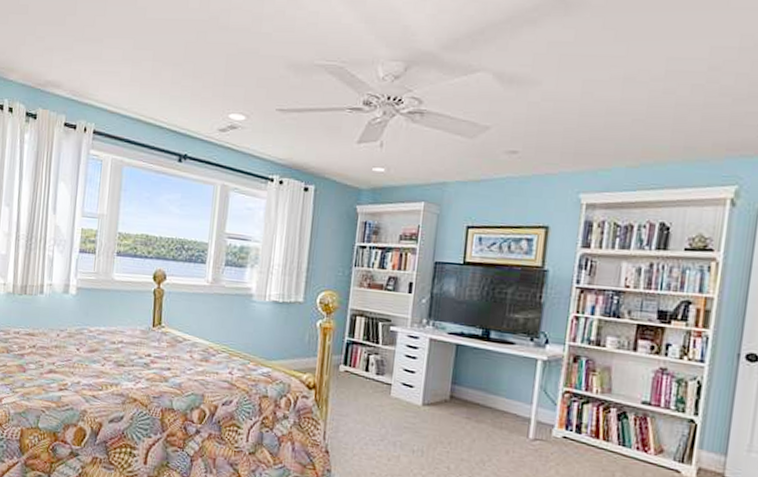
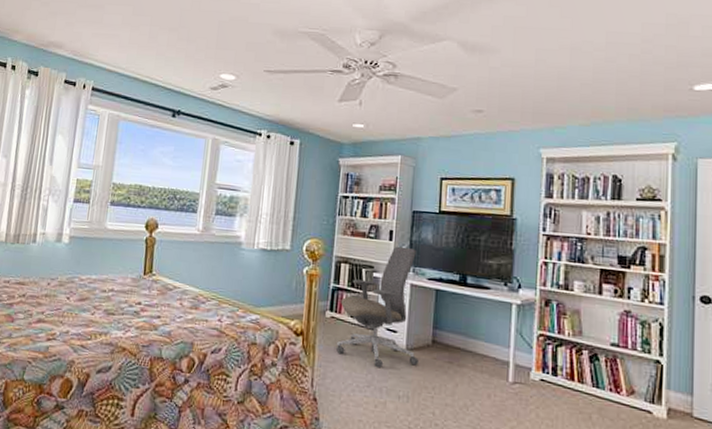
office chair: none [350,299,437,423] -> present [336,246,419,368]

